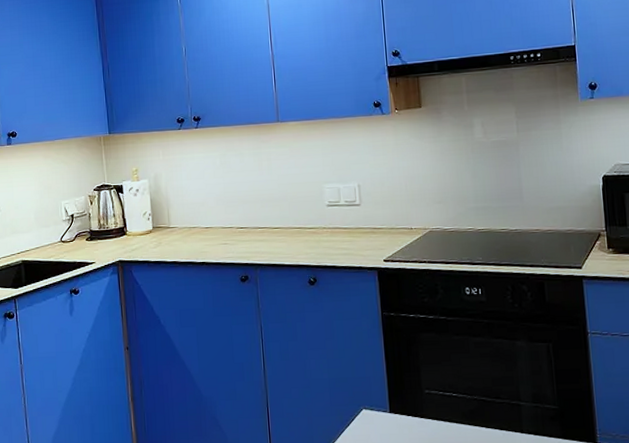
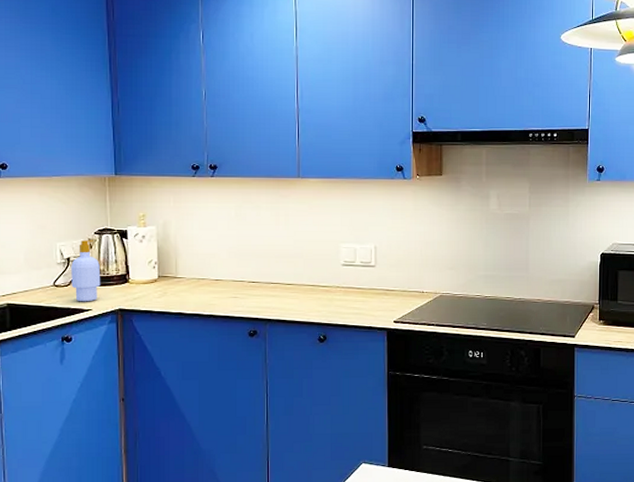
soap bottle: none [75,197,102,256] -> present [71,240,101,302]

